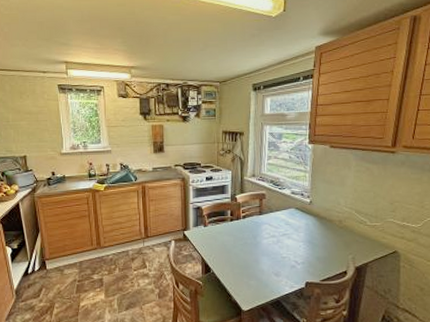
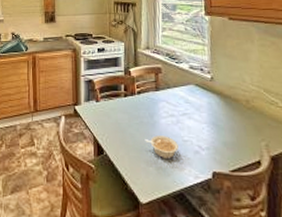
legume: none [248,254,278,274] -> present [145,135,179,160]

